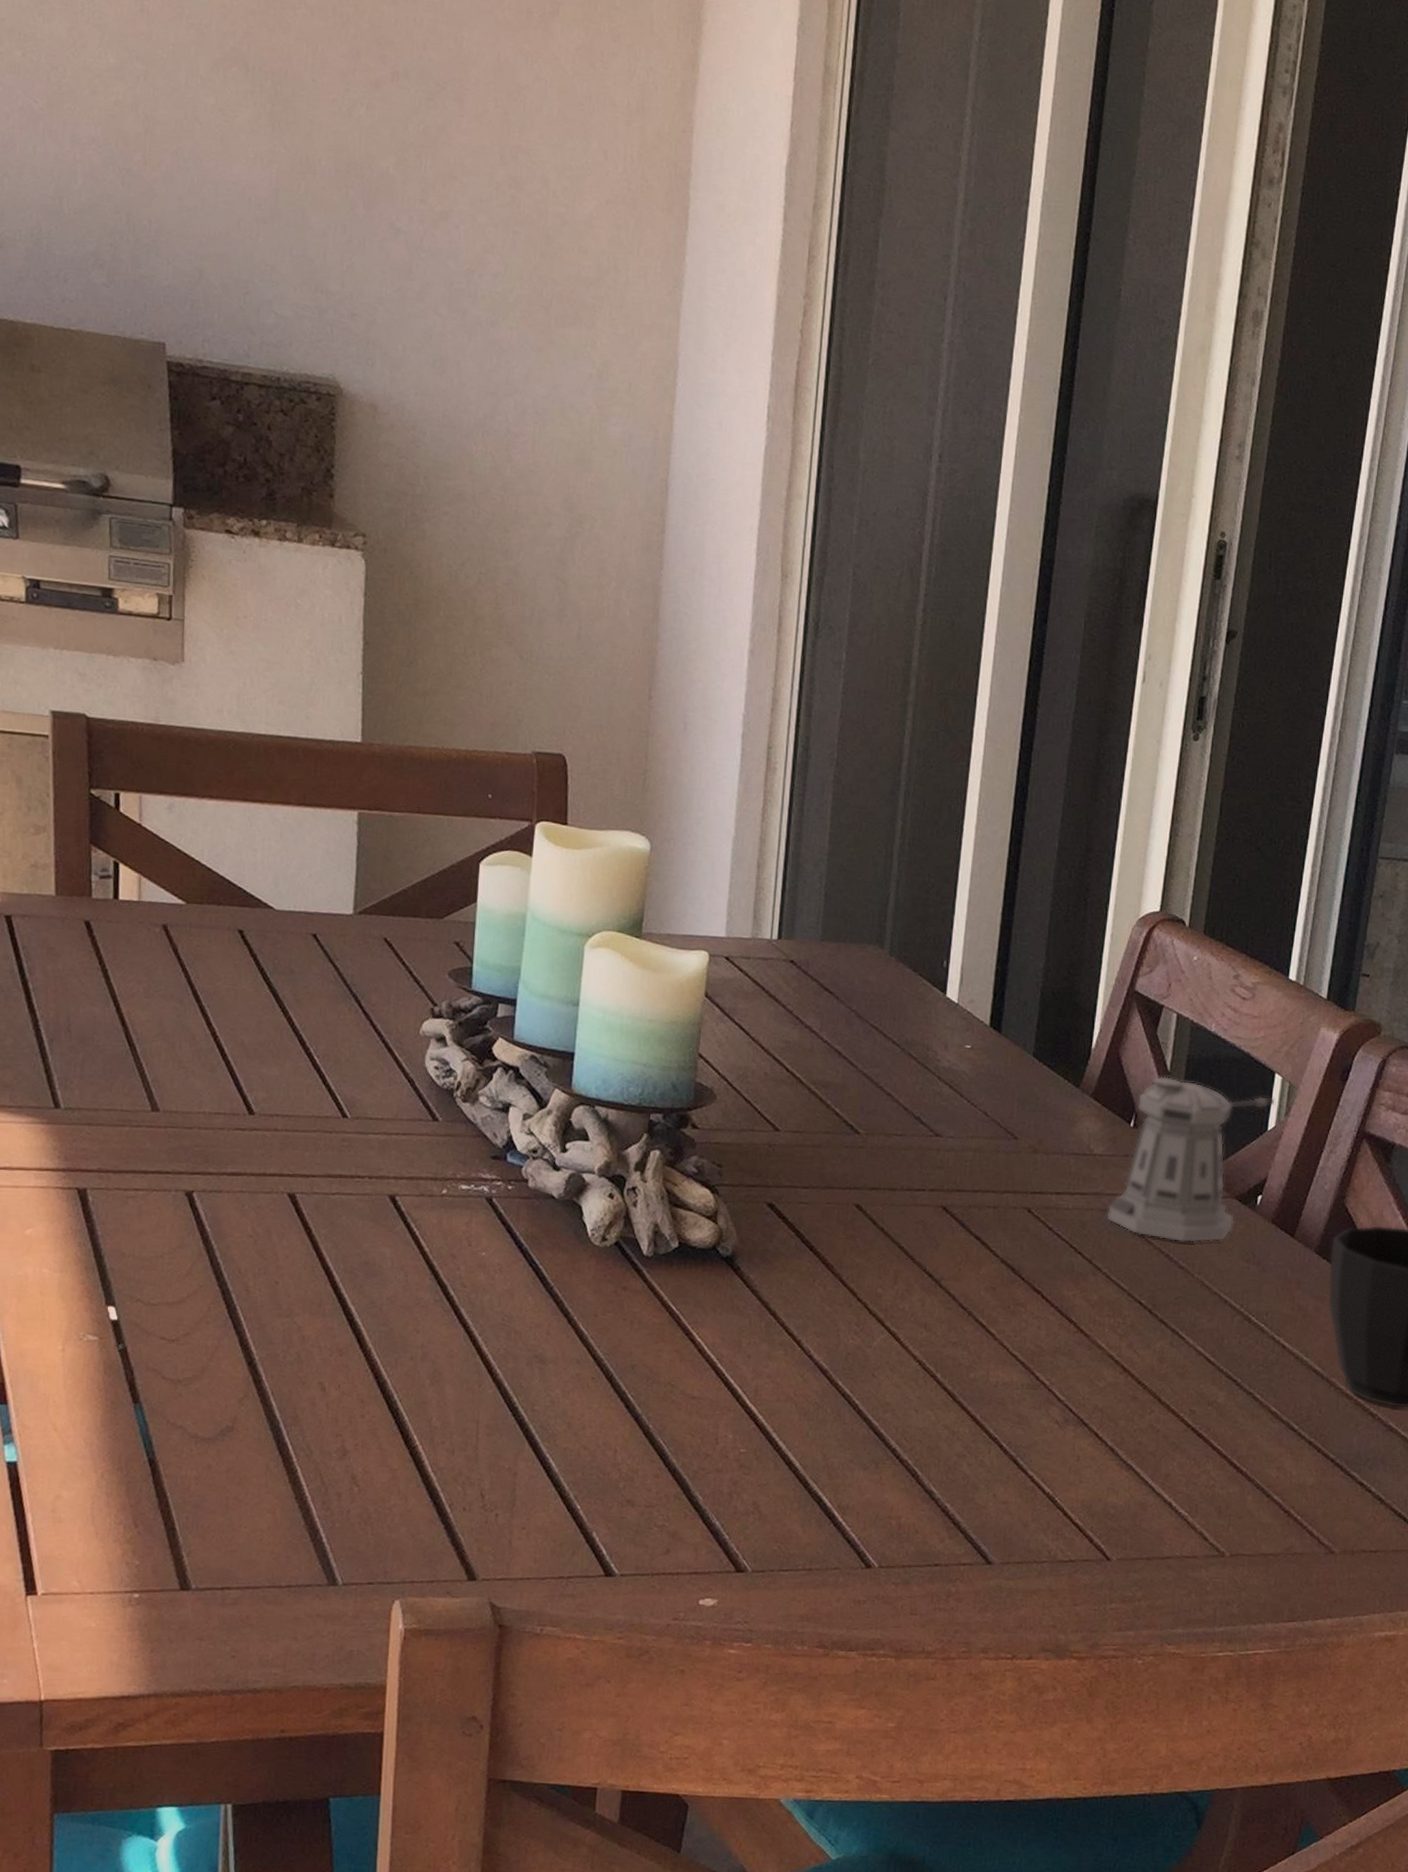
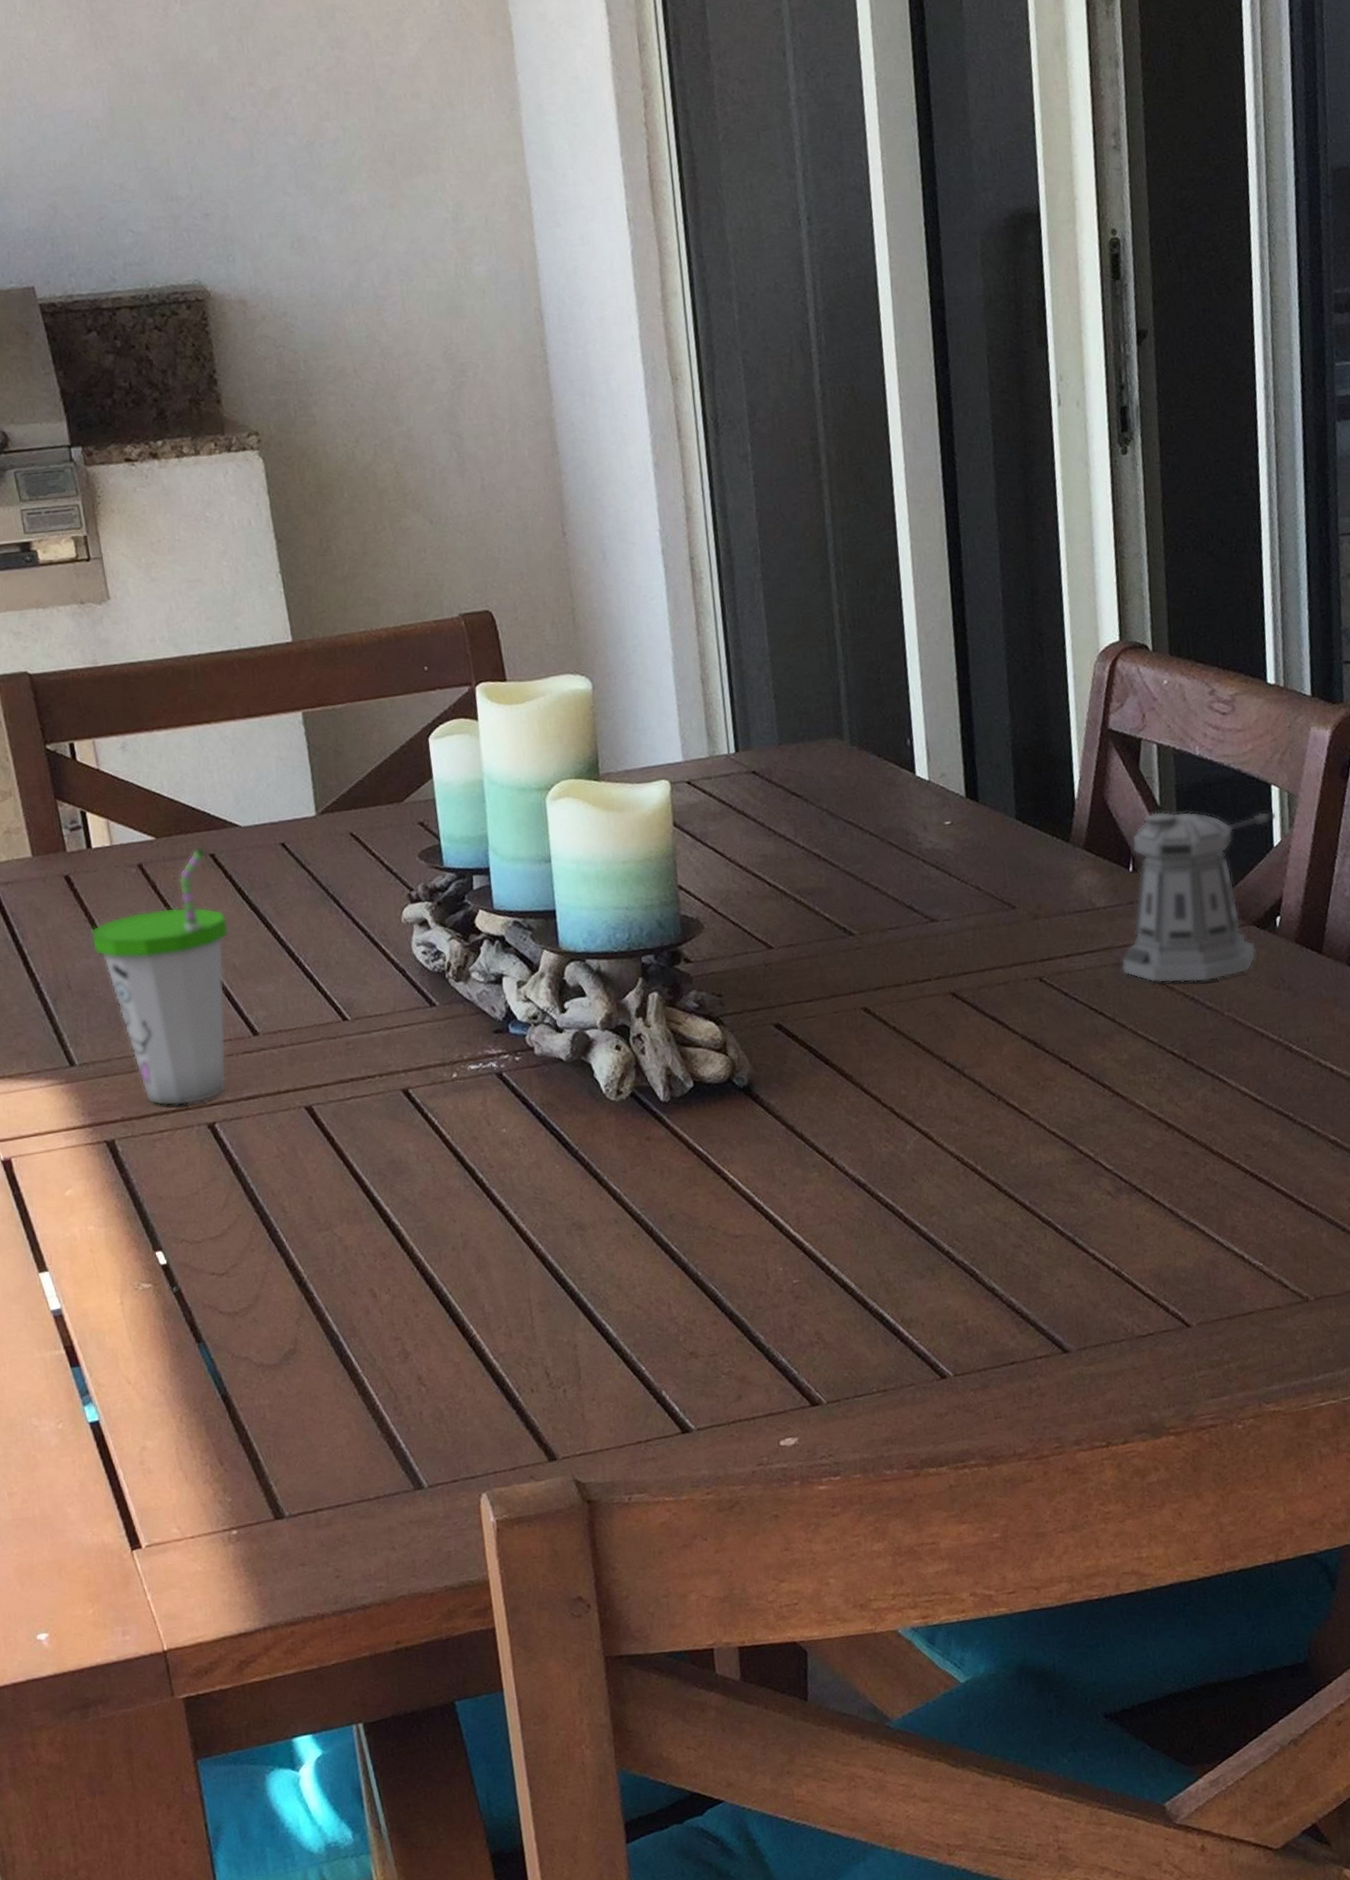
cup: none [100,920,244,1169] -> present [90,846,229,1106]

